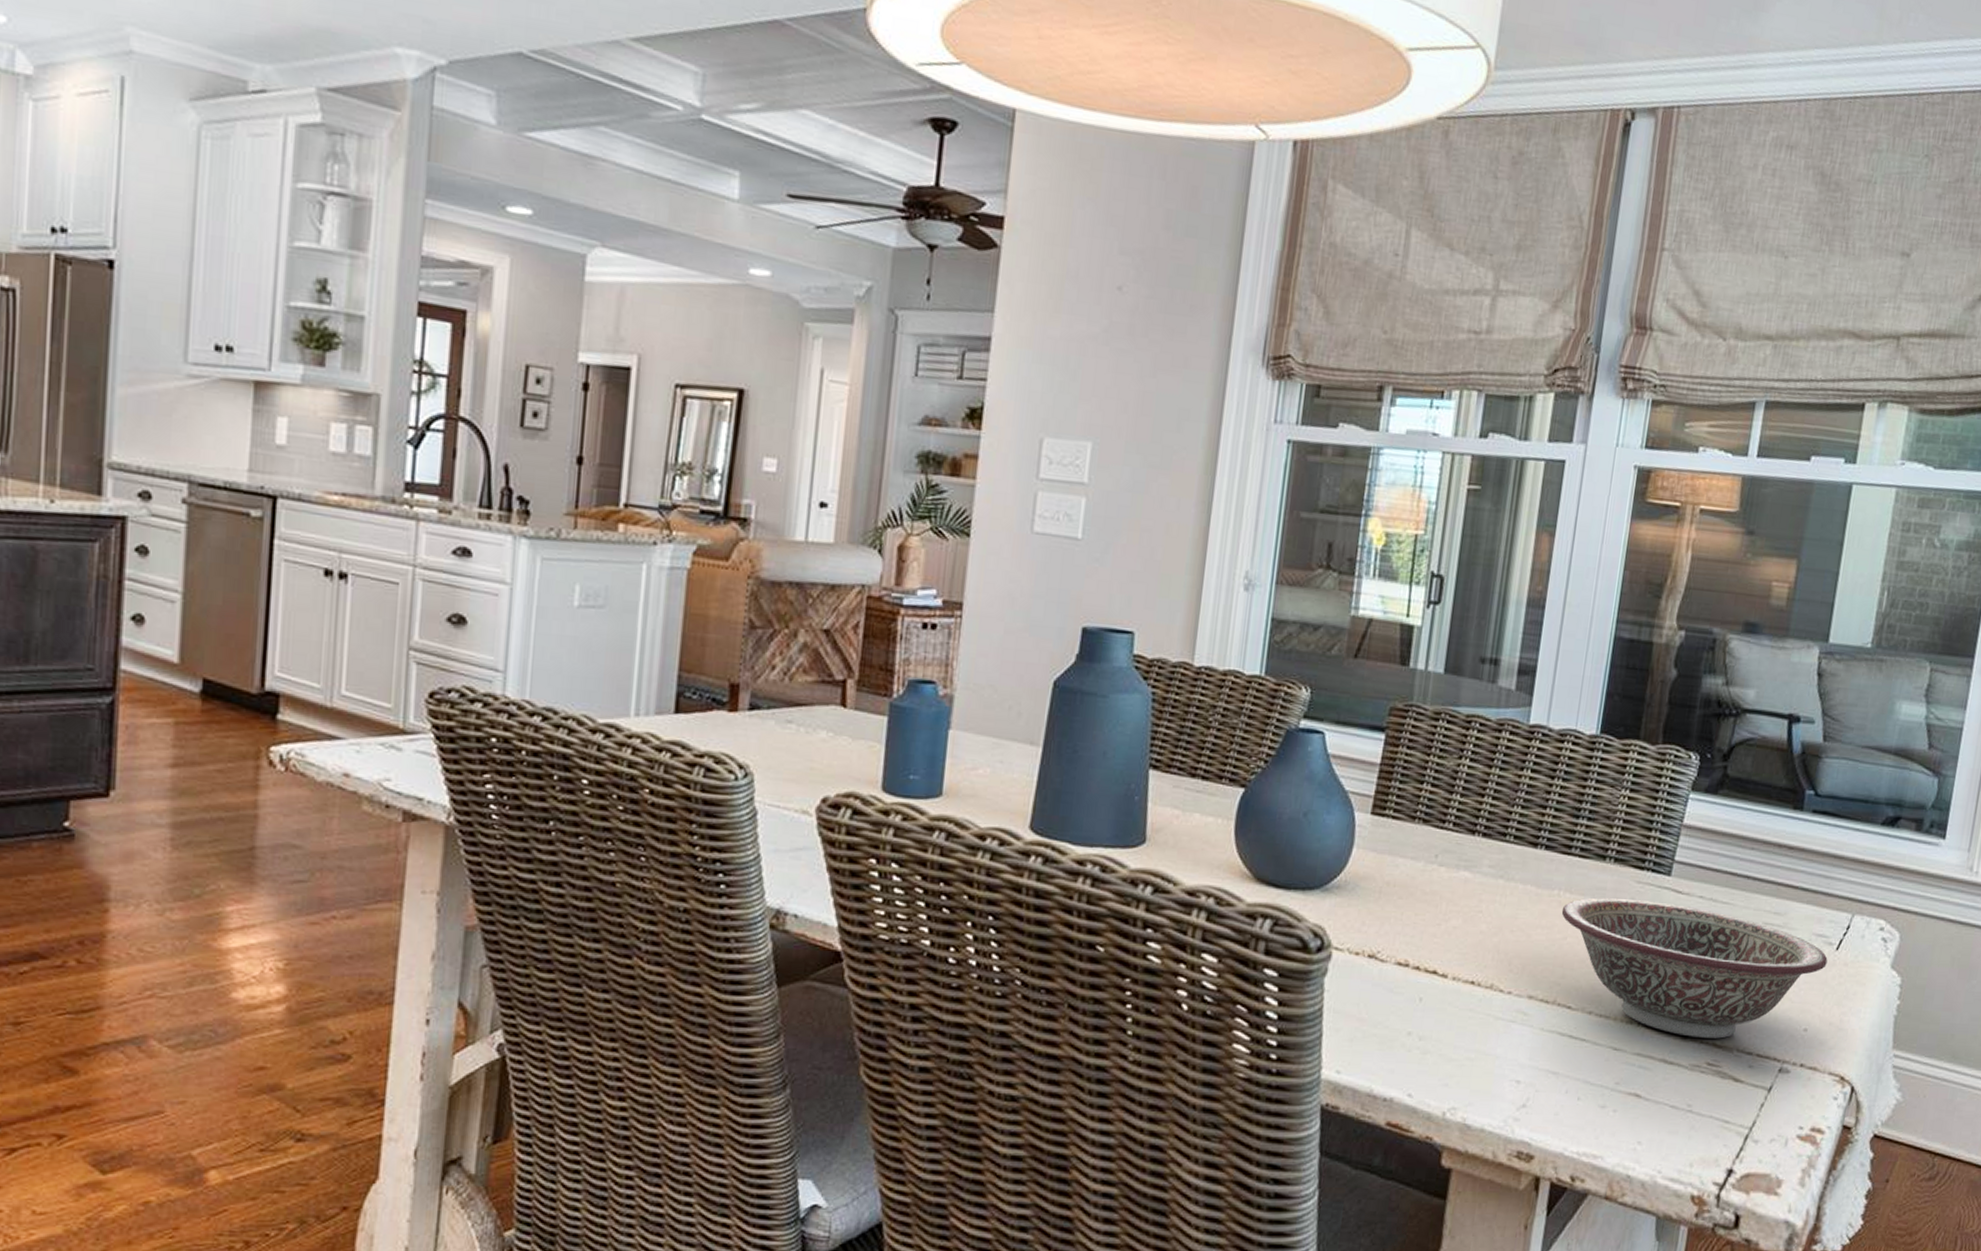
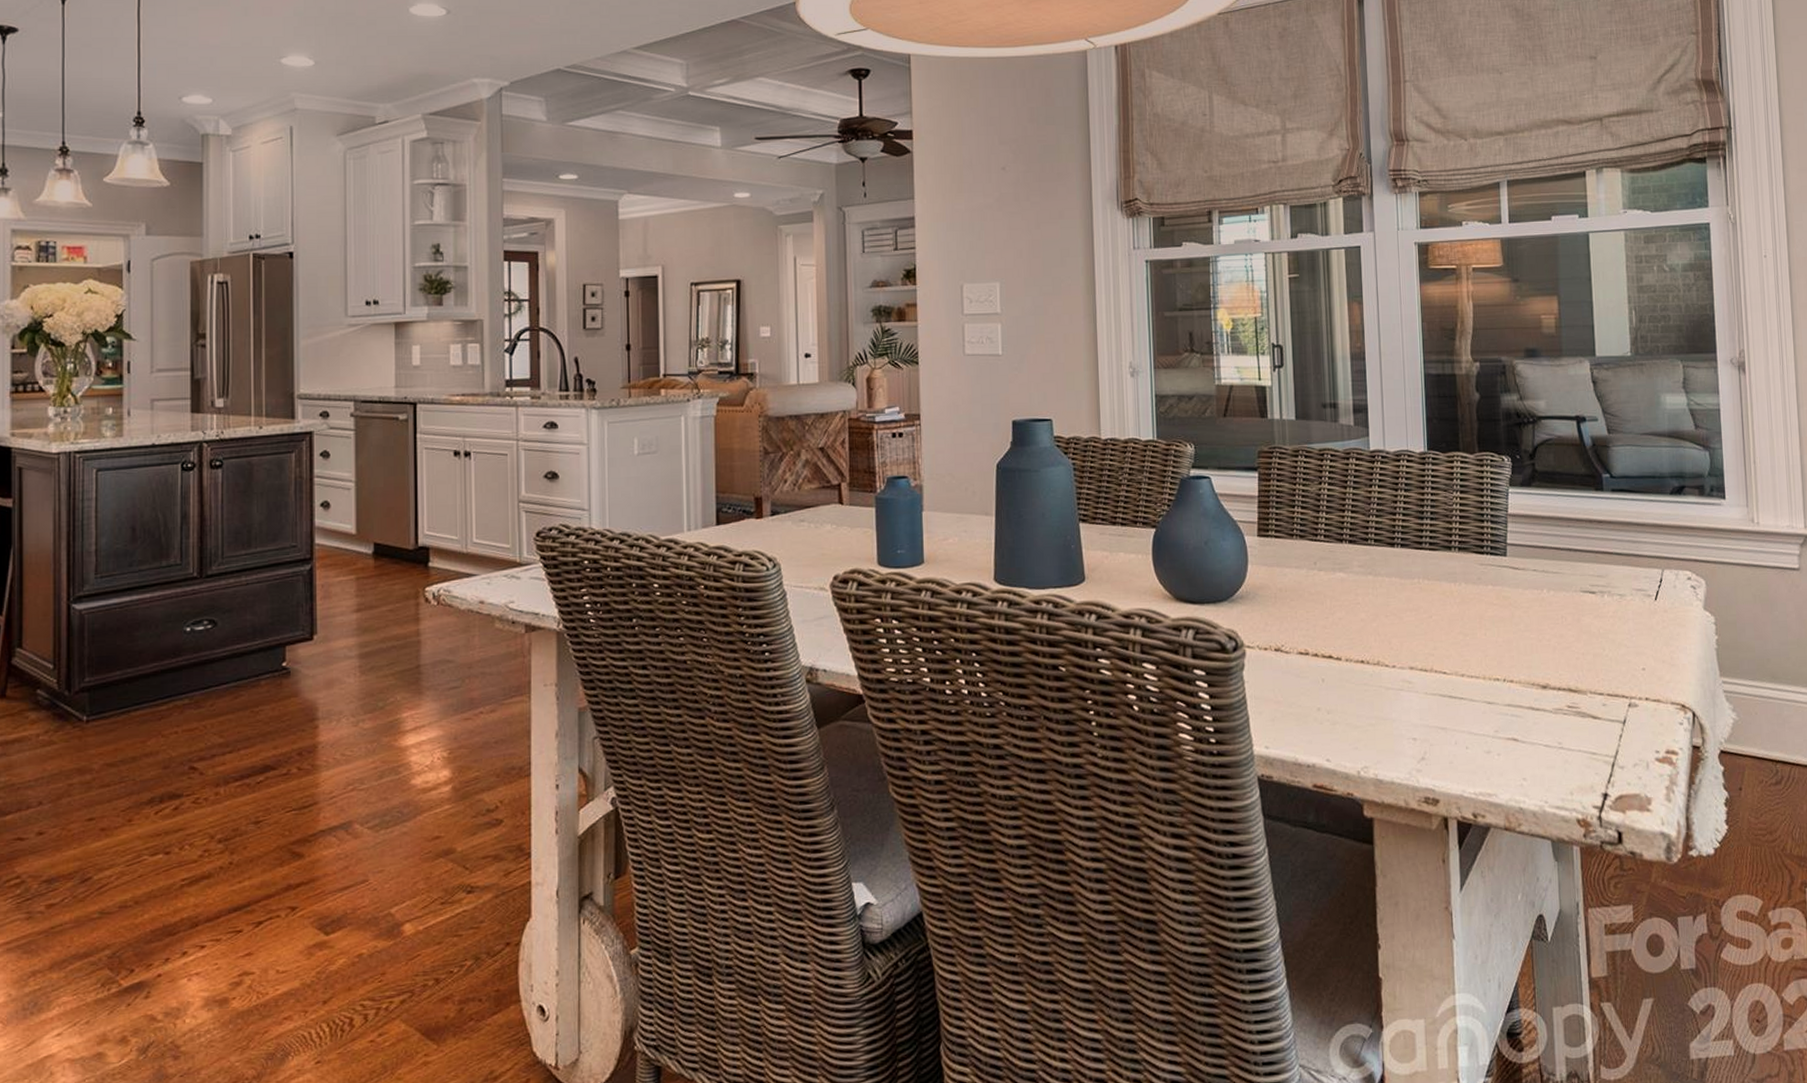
decorative bowl: present [1561,897,1828,1039] -> none [1423,578,1650,686]

